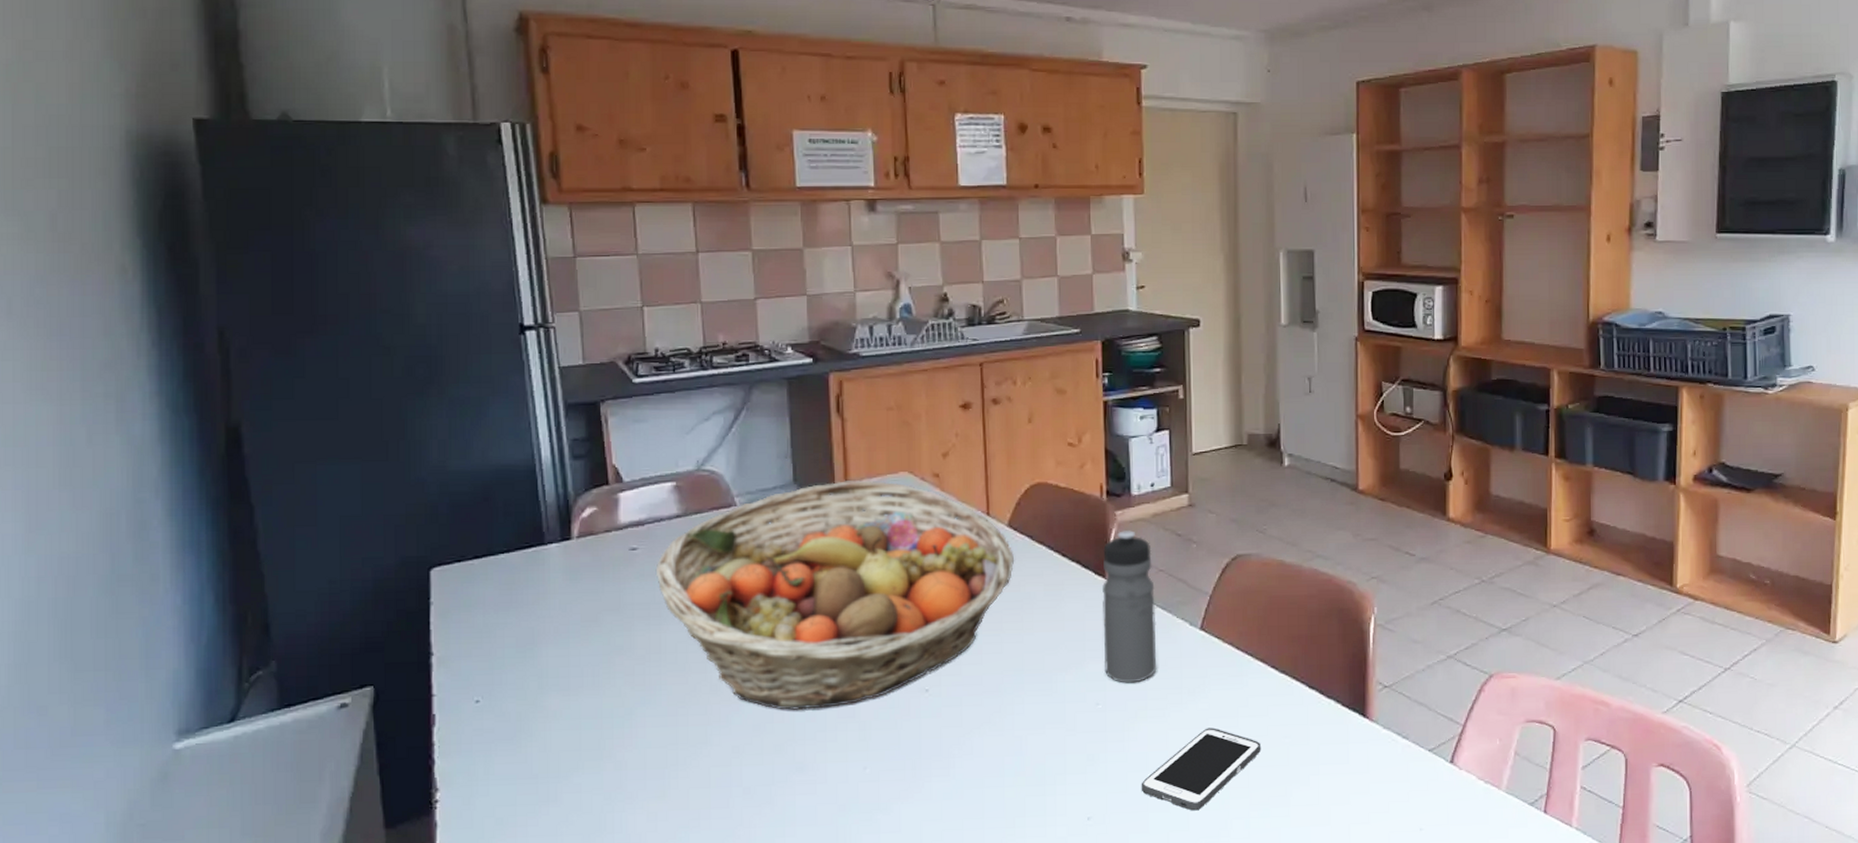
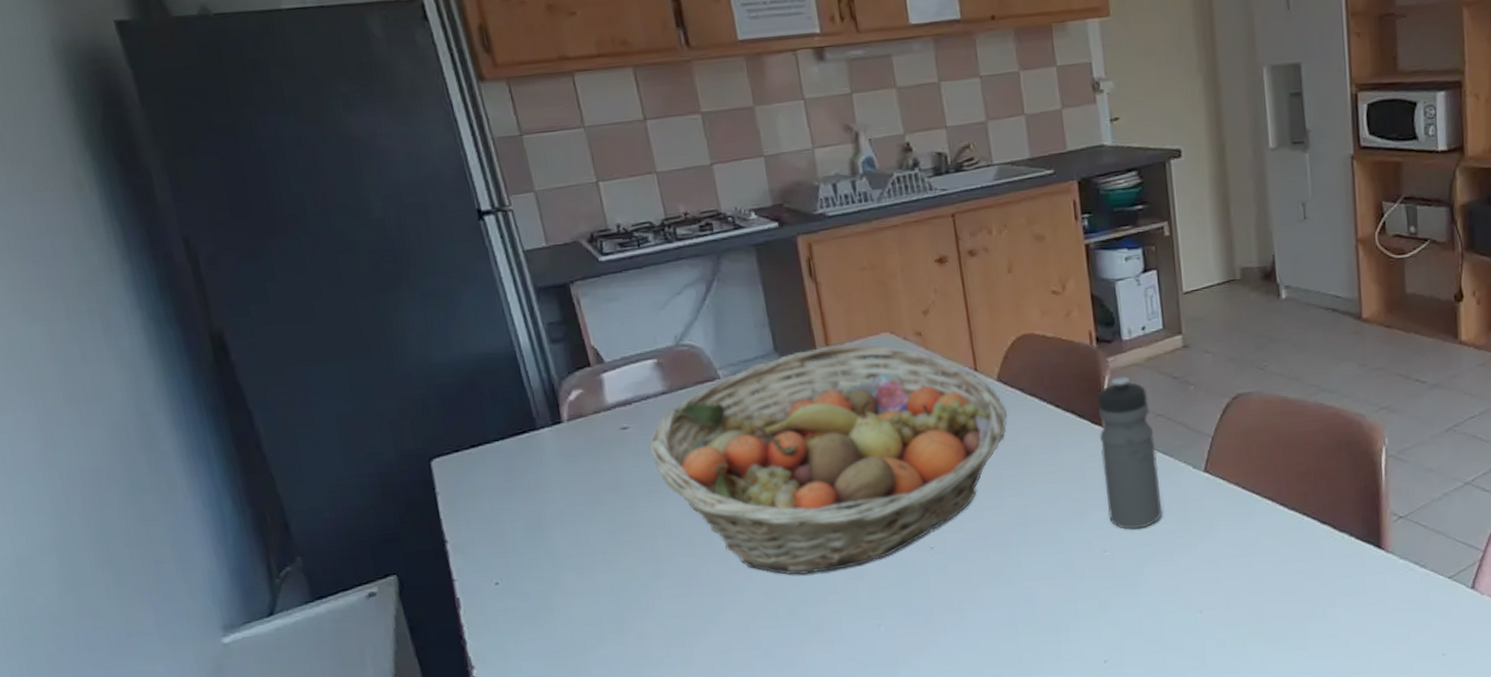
cell phone: present [1141,727,1262,811] -> none [1155,567,1275,649]

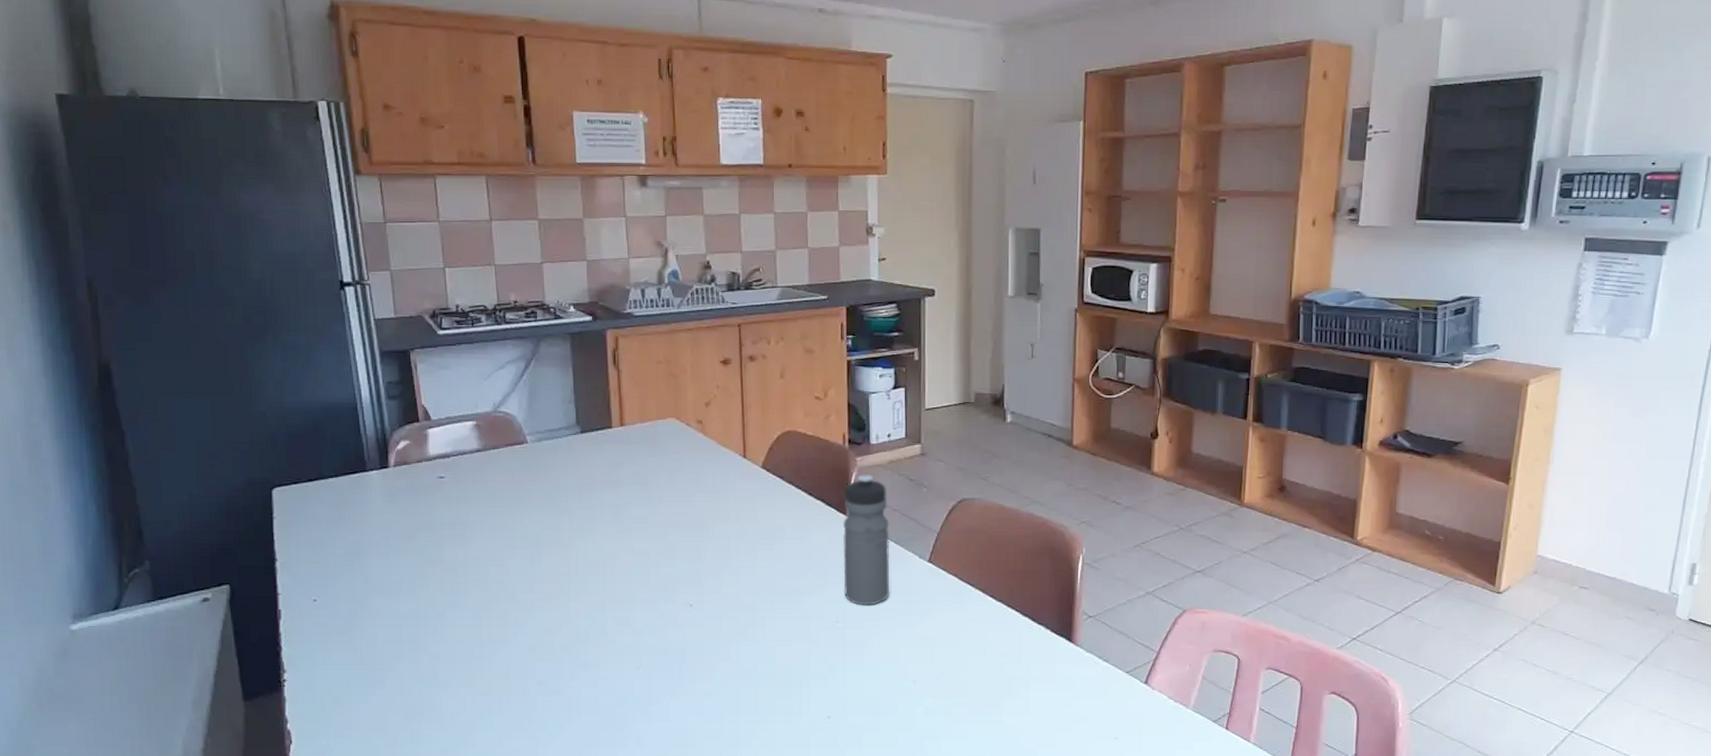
fruit basket: present [649,344,1008,575] -> none [460,424,768,618]

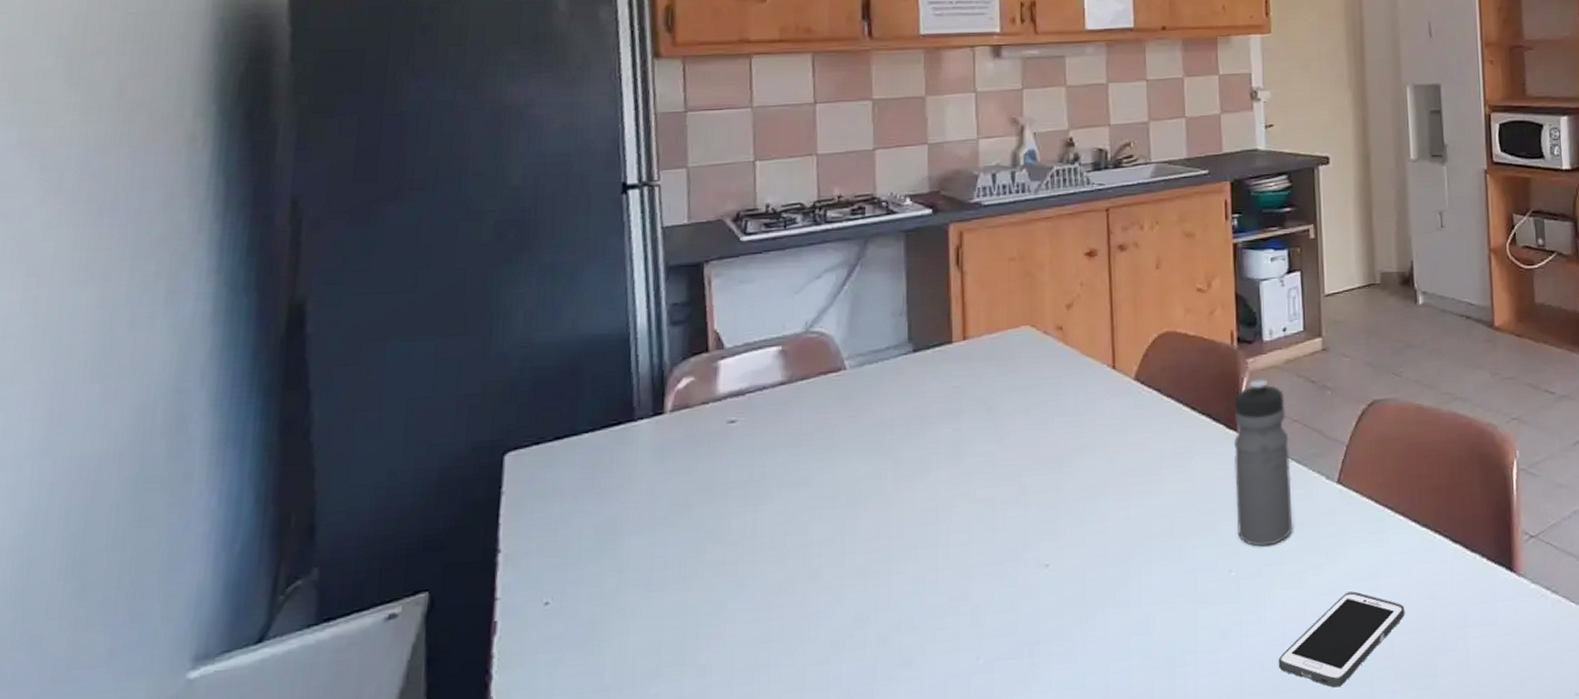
cell phone: none [874,646,979,715] -> present [1278,591,1405,688]

